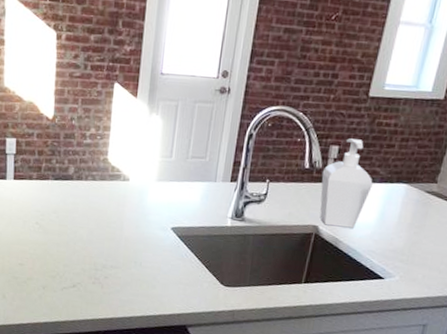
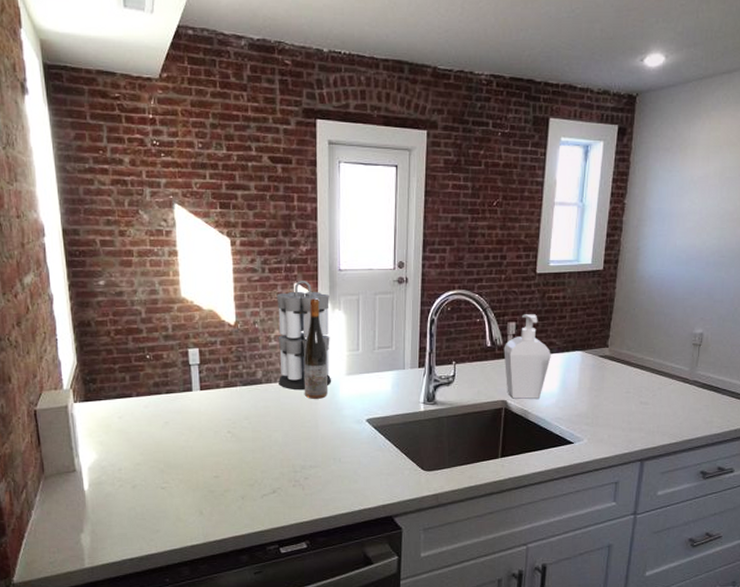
spice rack: none [89,81,148,192] -> present [276,281,331,391]
wine bottle: none [112,100,140,202] -> present [303,298,328,399]

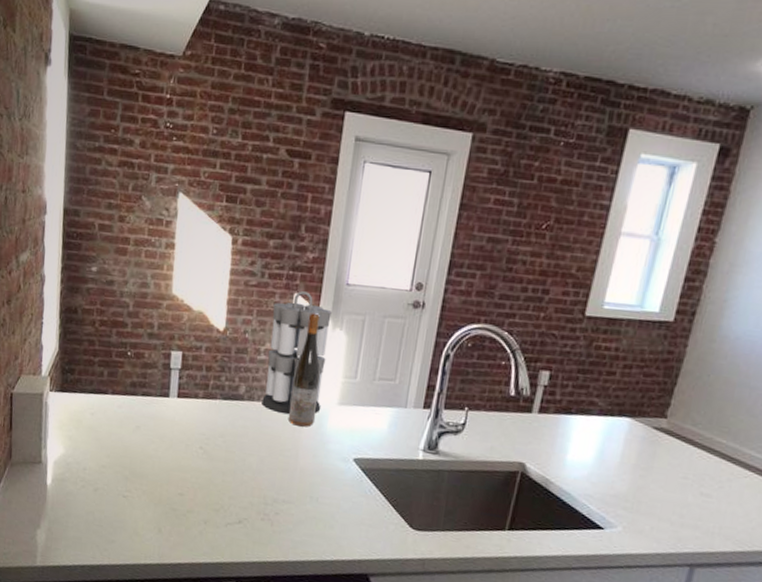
soap bottle: present [503,314,551,399] -> none [527,363,590,468]

